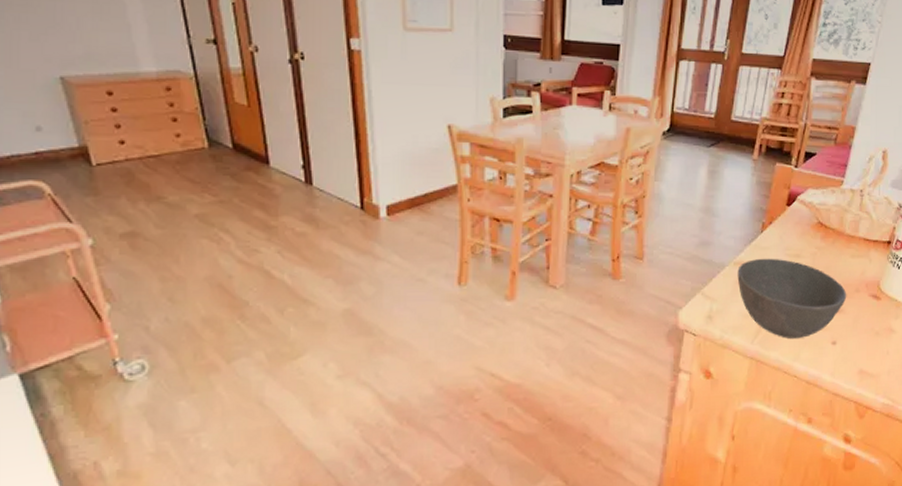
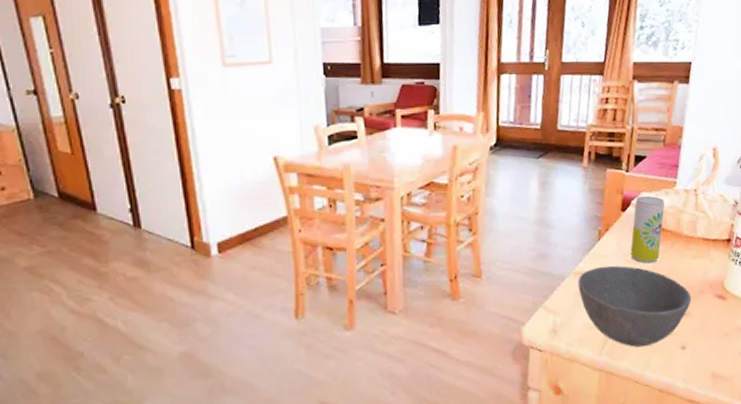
beverage can: none [791,192,830,259] -> present [630,195,665,264]

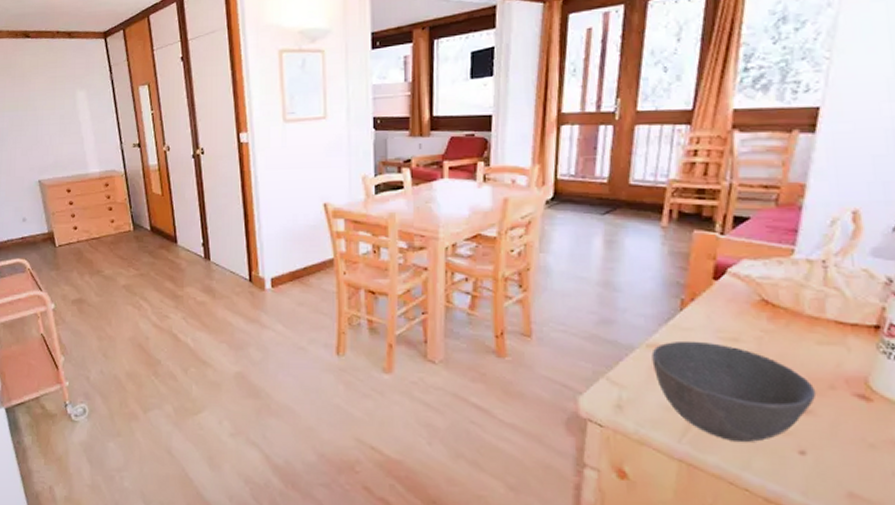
beverage can: present [630,195,665,264] -> none [724,263,777,344]

